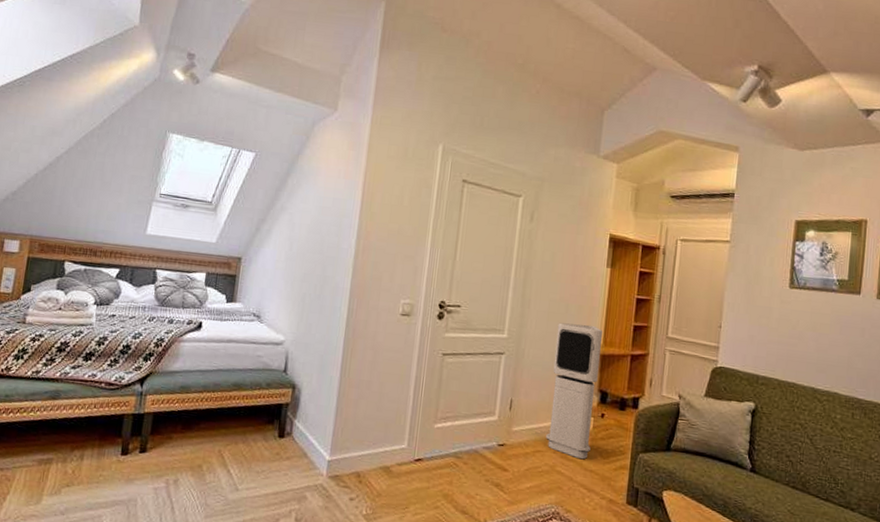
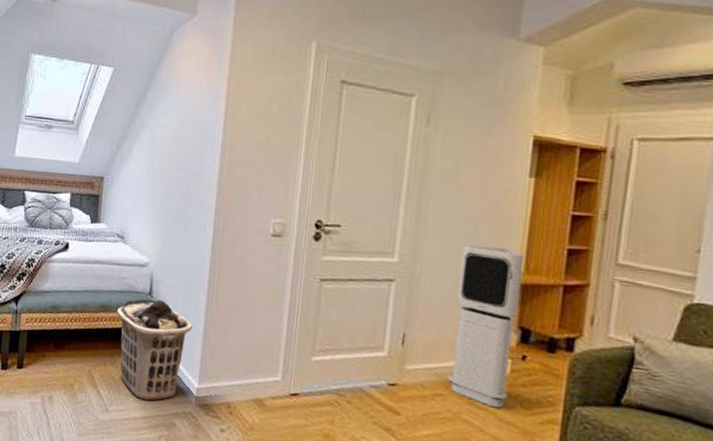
clothes hamper: none [251,376,327,476] -> present [117,299,193,401]

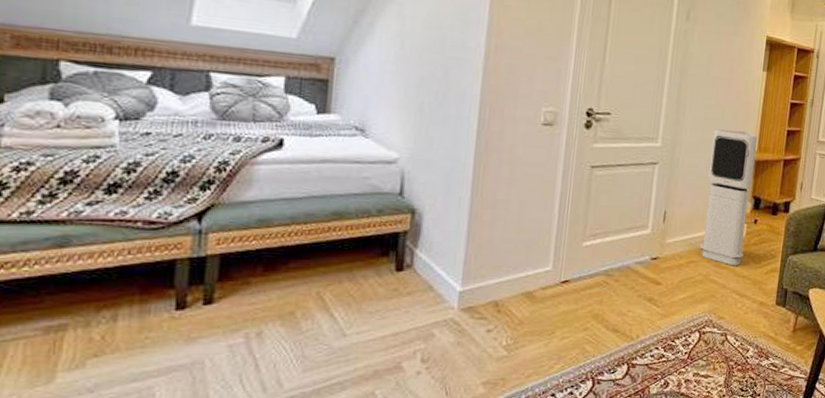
clothes hamper: present [117,299,193,401] -> none [356,199,455,314]

